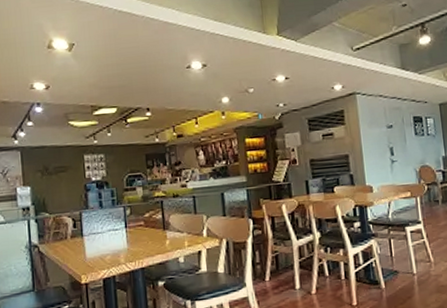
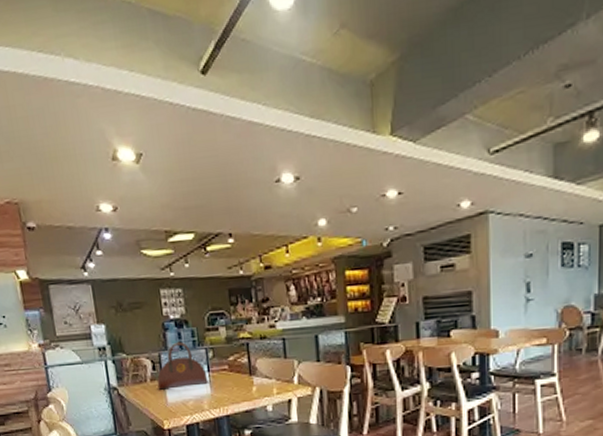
handbag: none [77,201,125,246] -> present [157,341,208,390]

